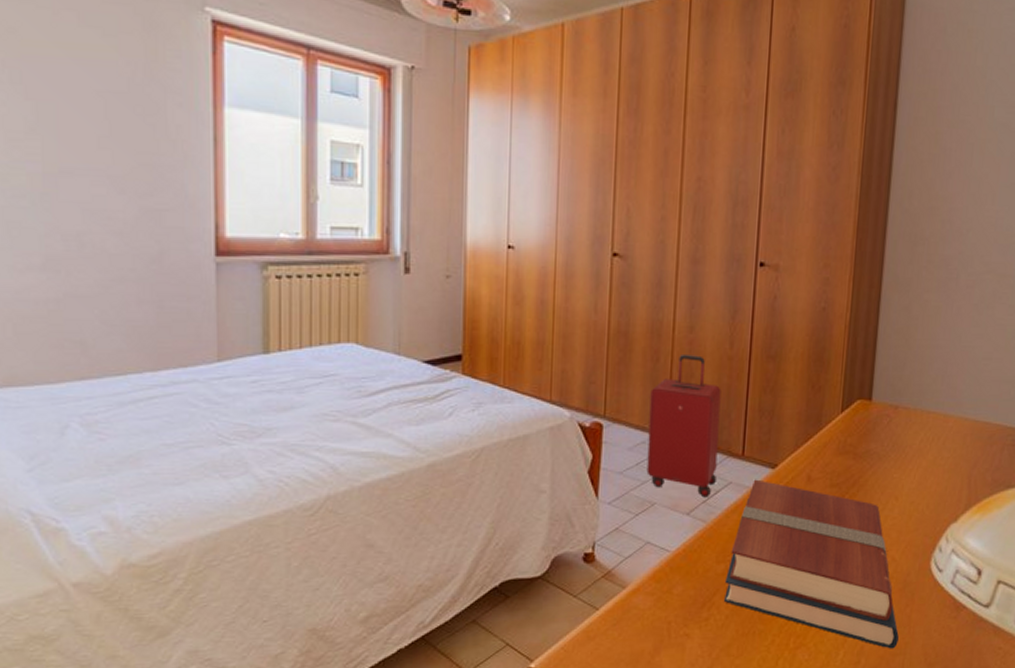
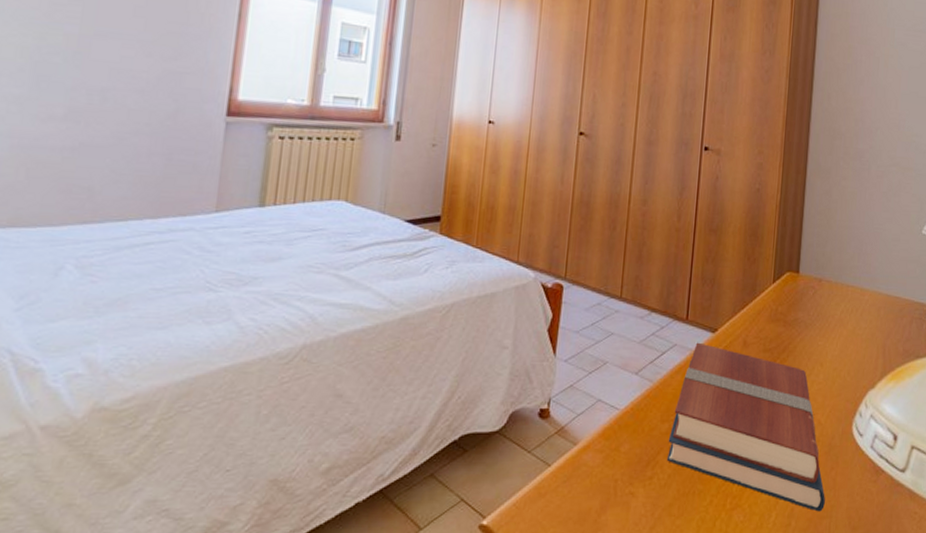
suitcase: present [646,353,721,498] -> none [600,224,669,358]

